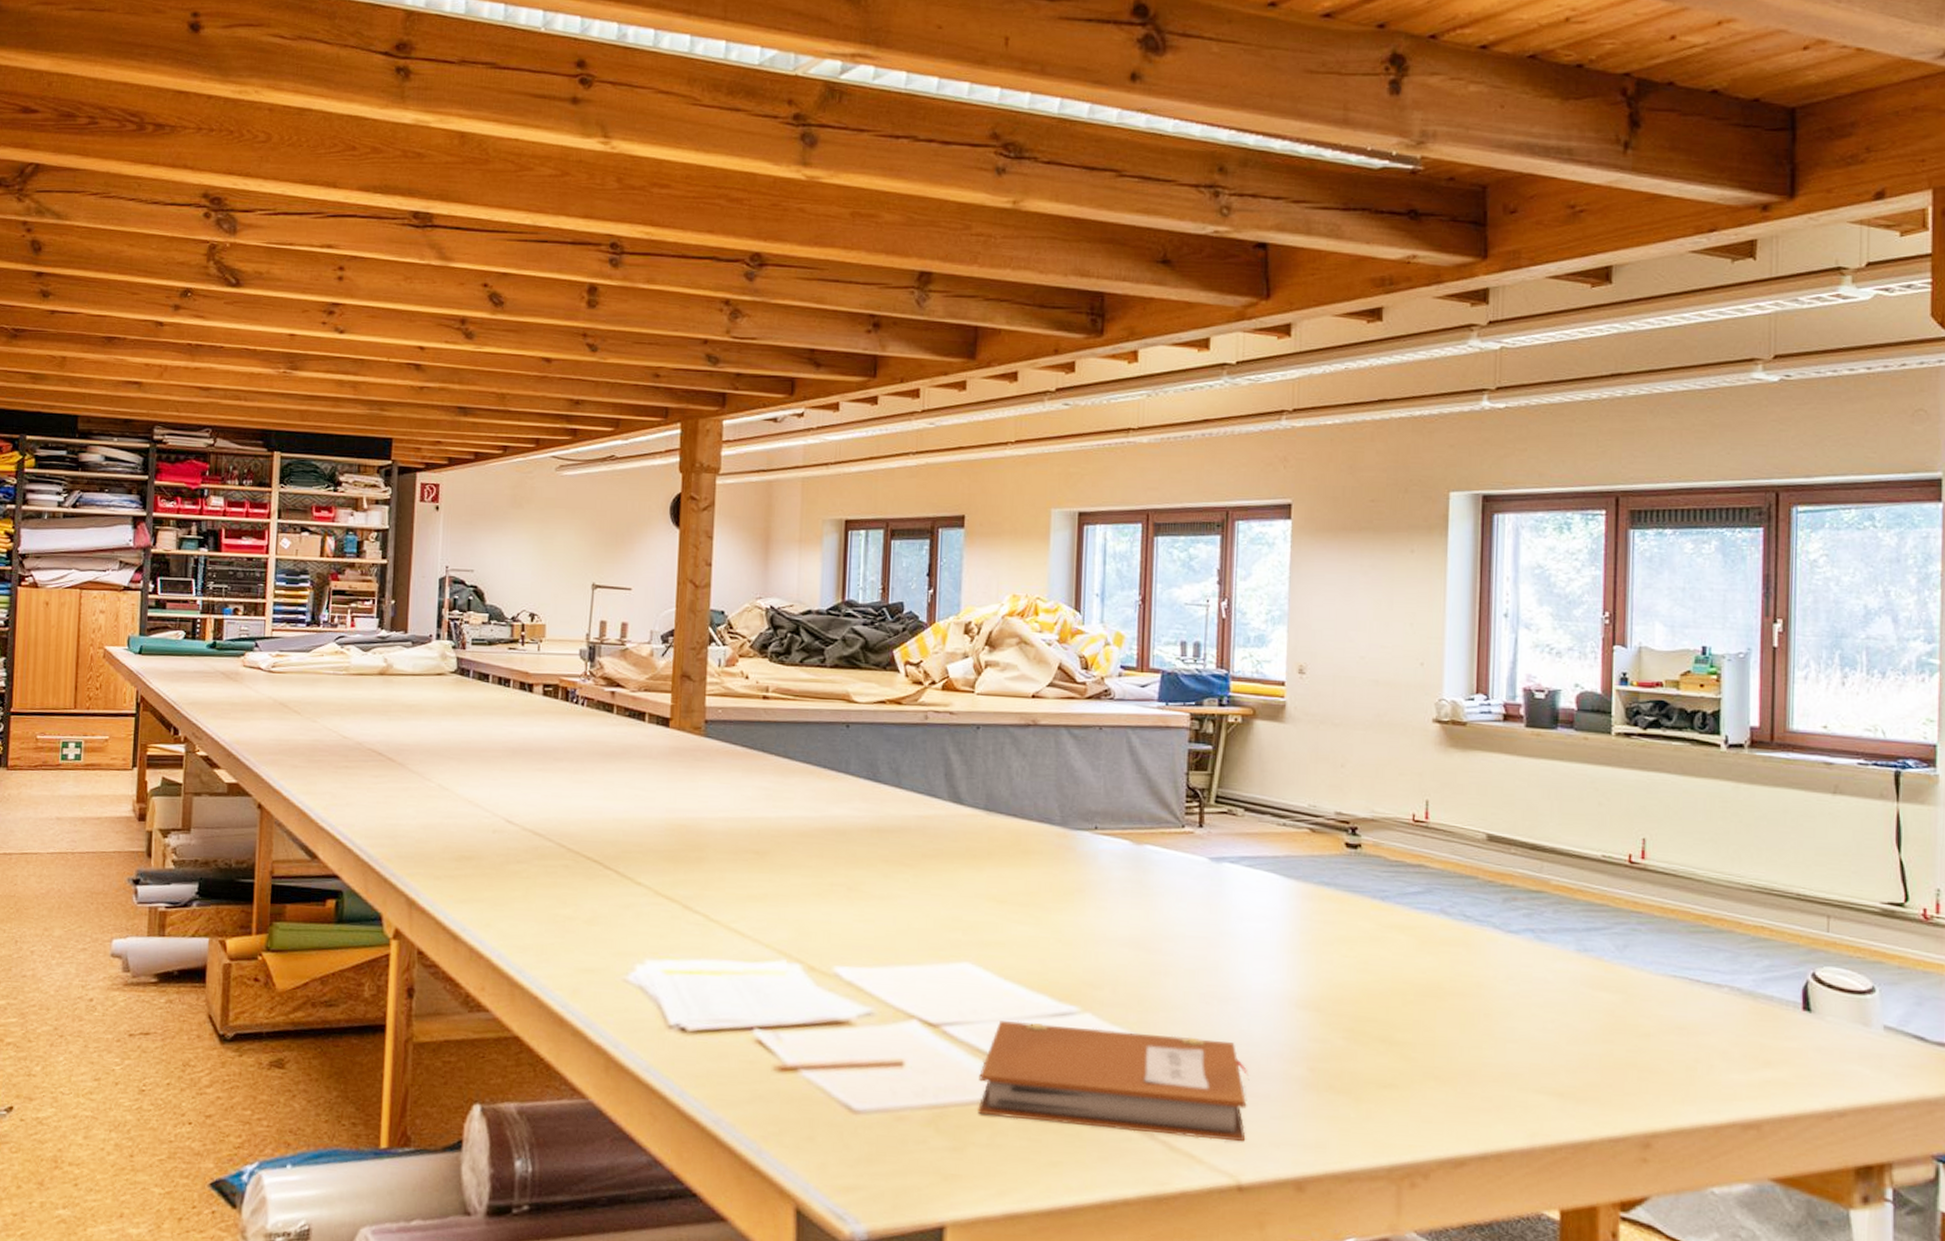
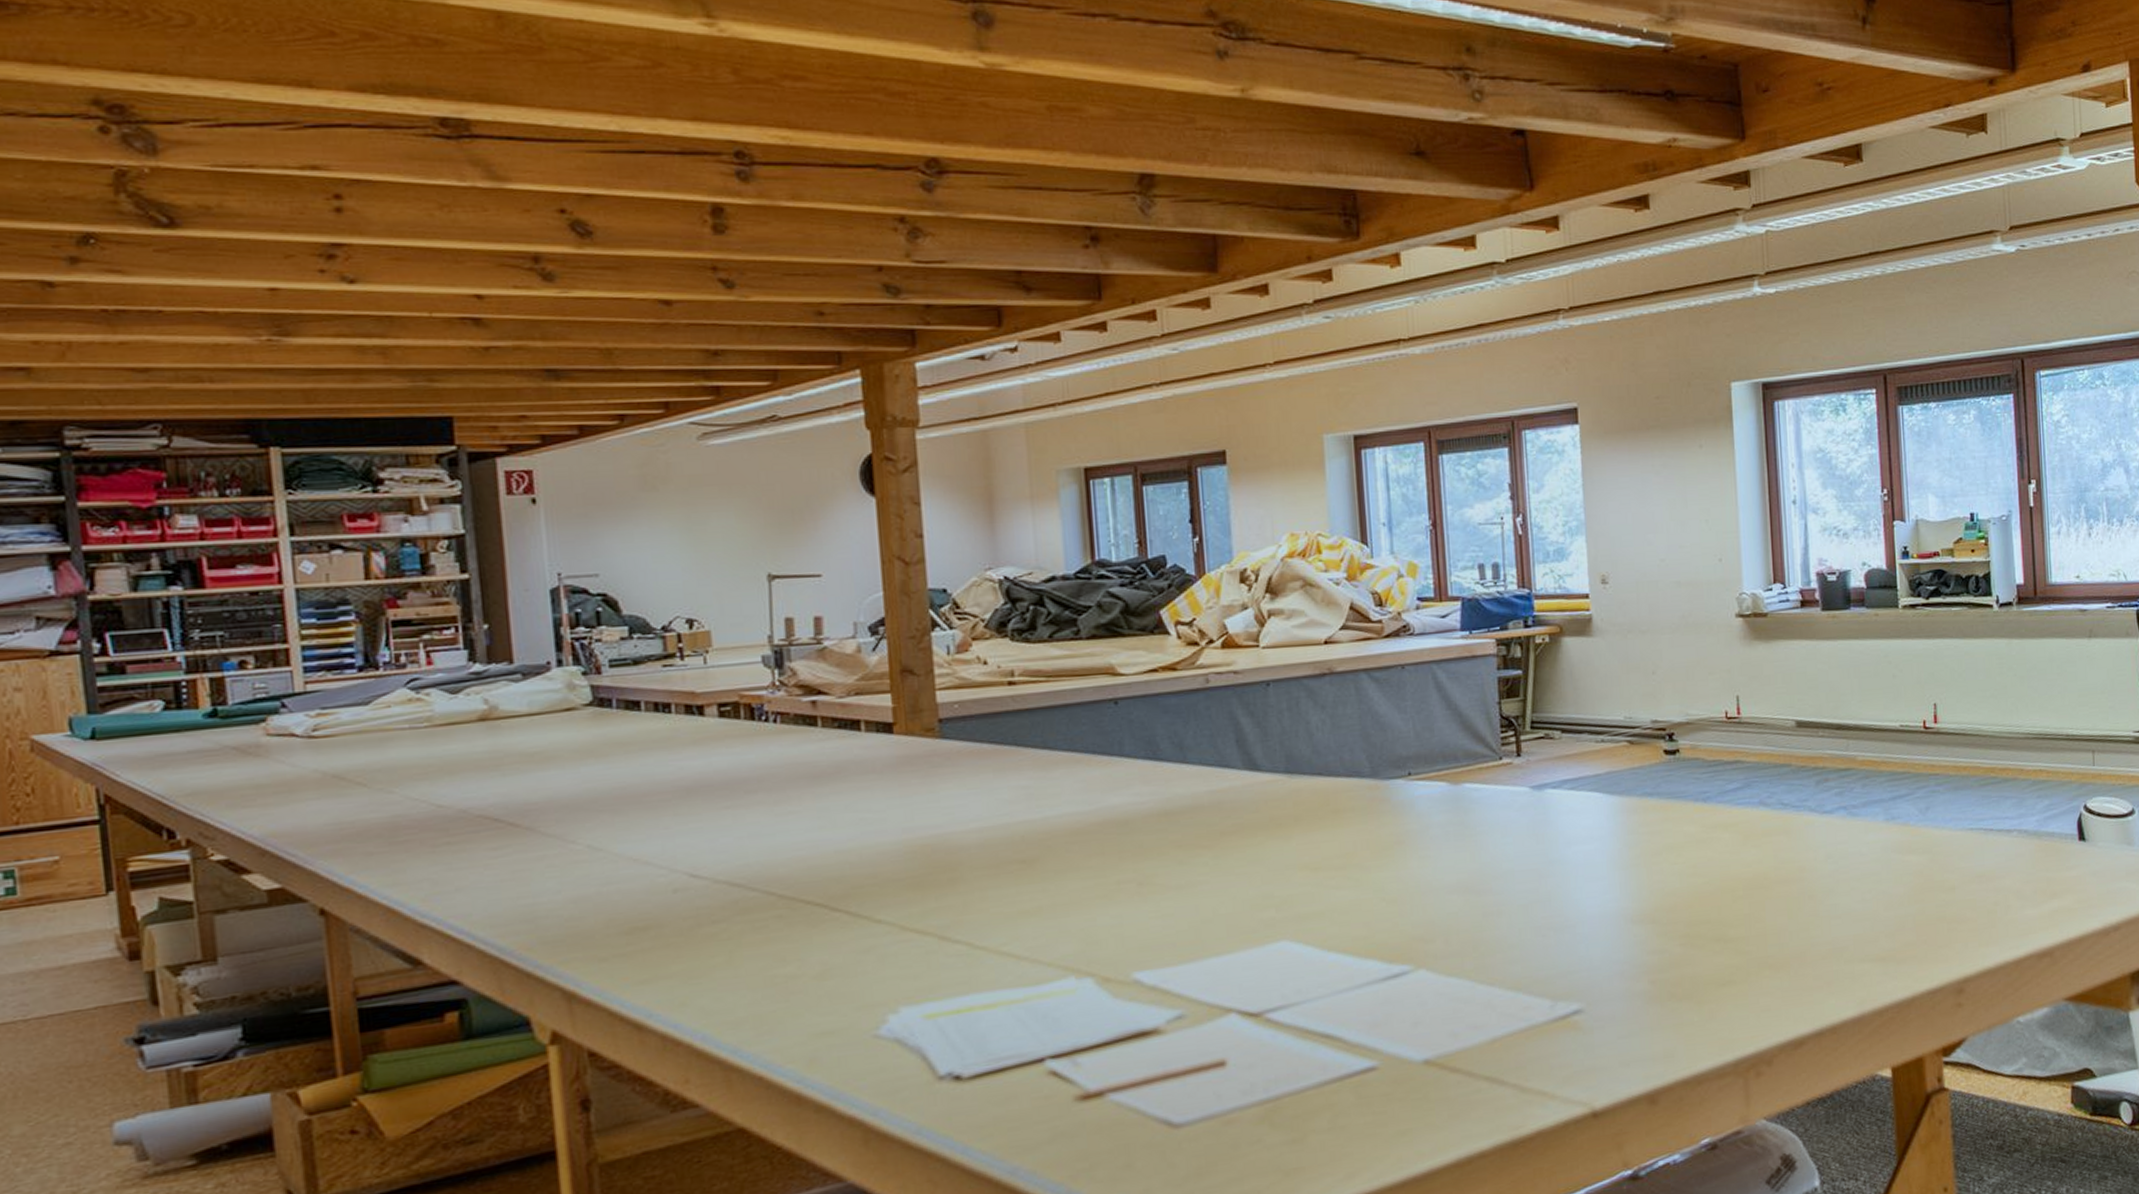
notebook: present [978,1021,1248,1142] -> none [1312,971,1595,1099]

